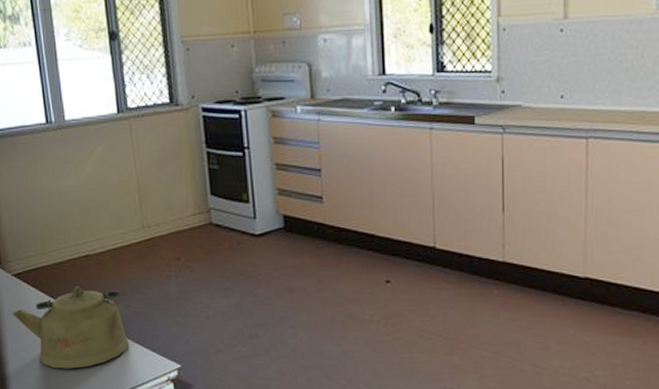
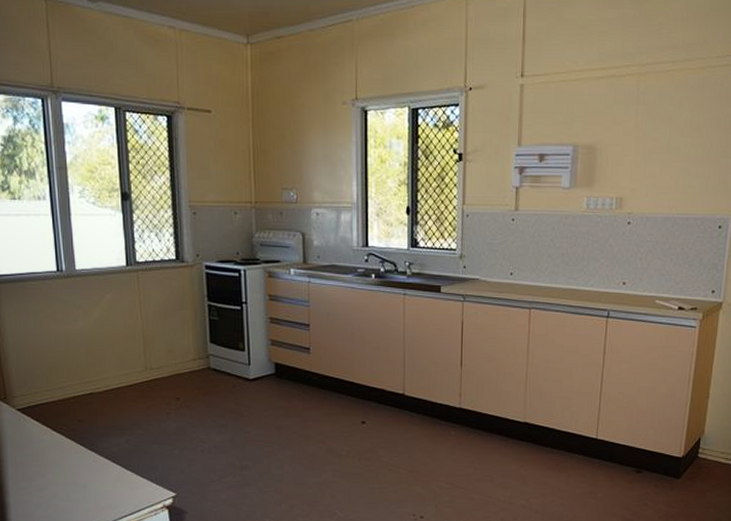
kettle: present [12,286,129,369] -> none [14,421,128,497]

